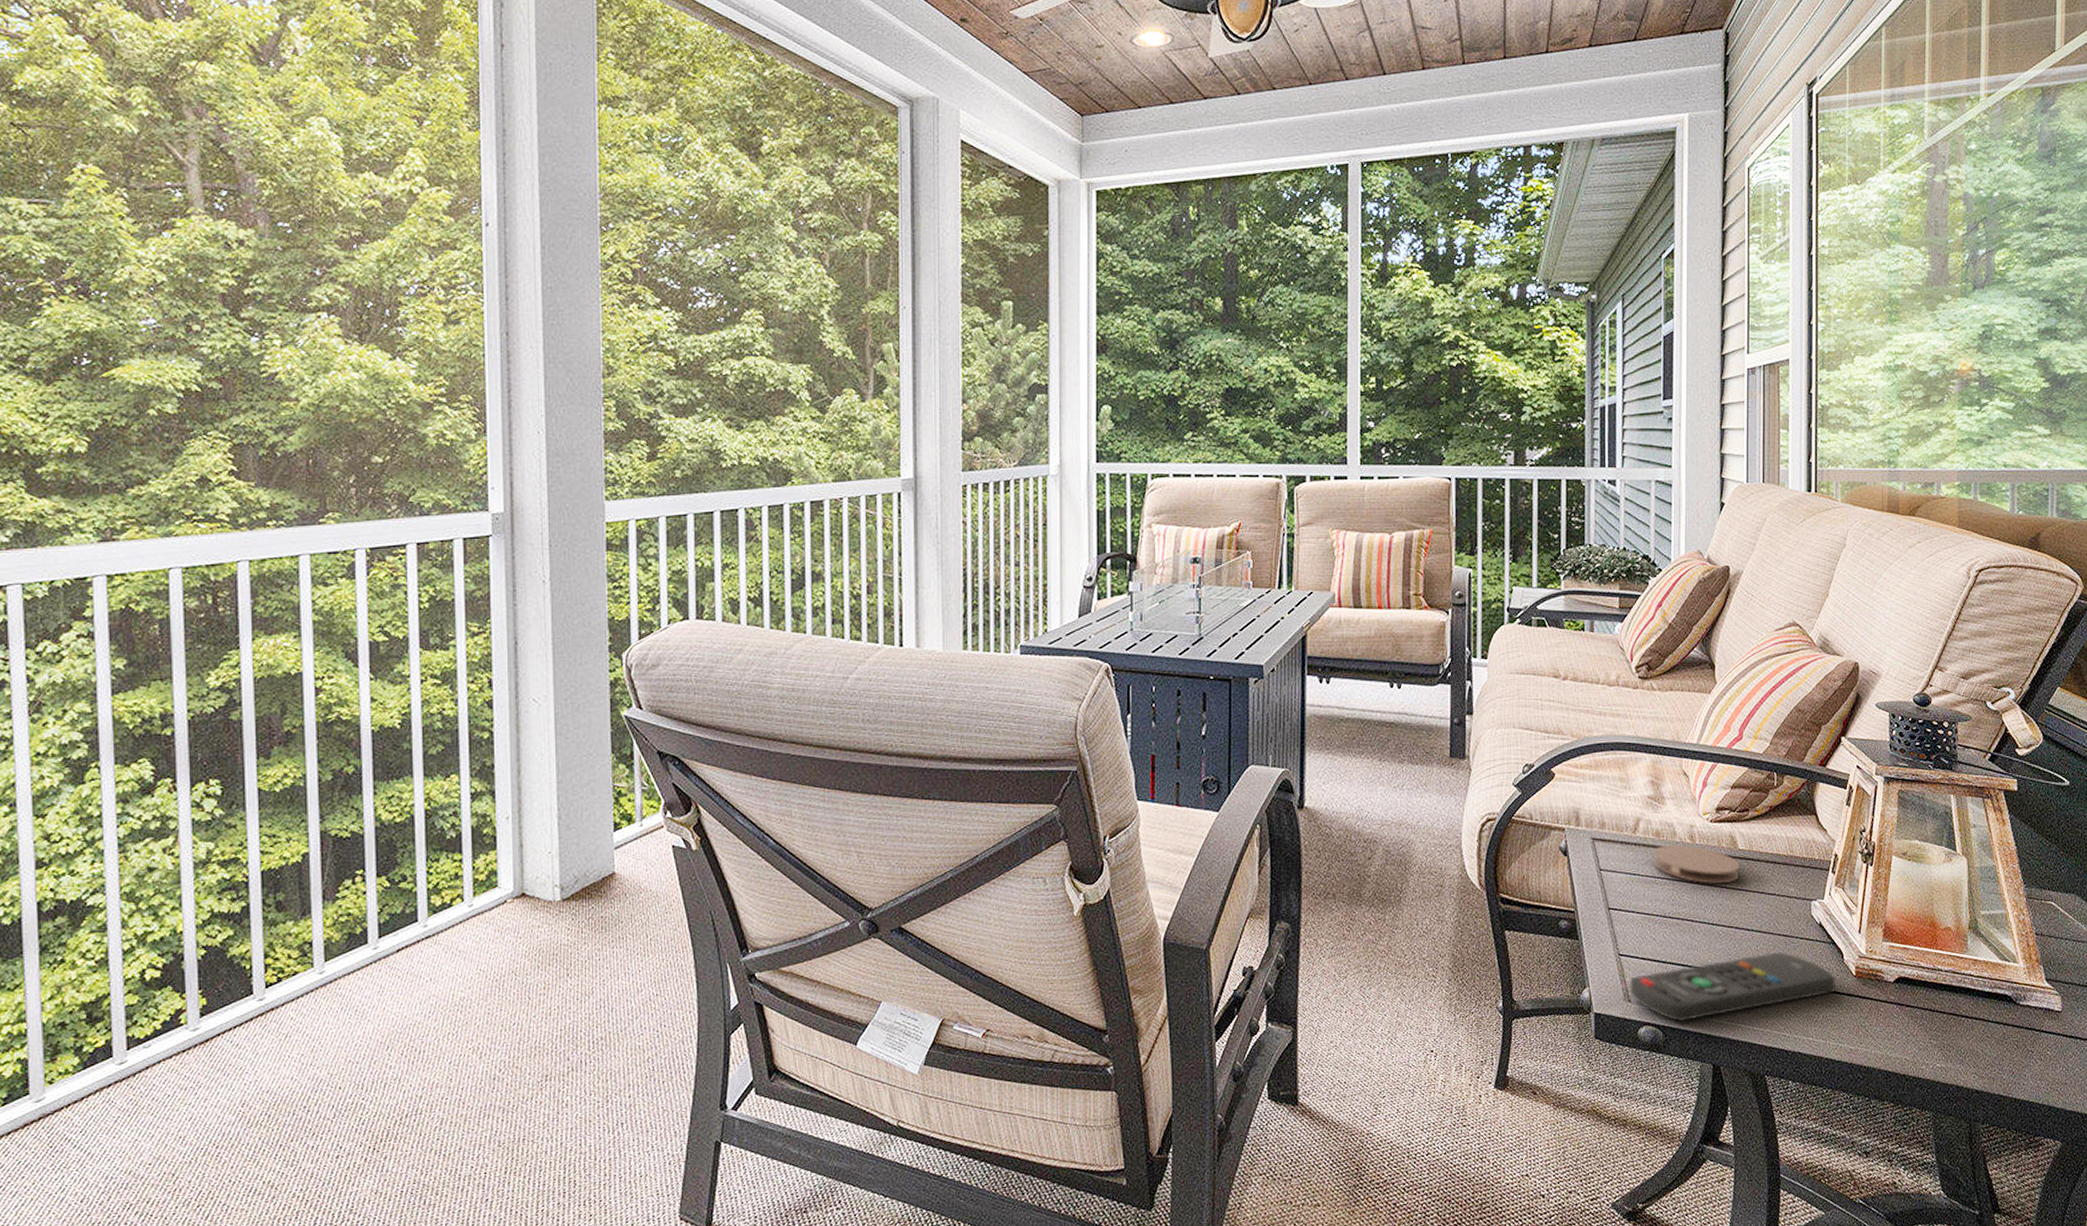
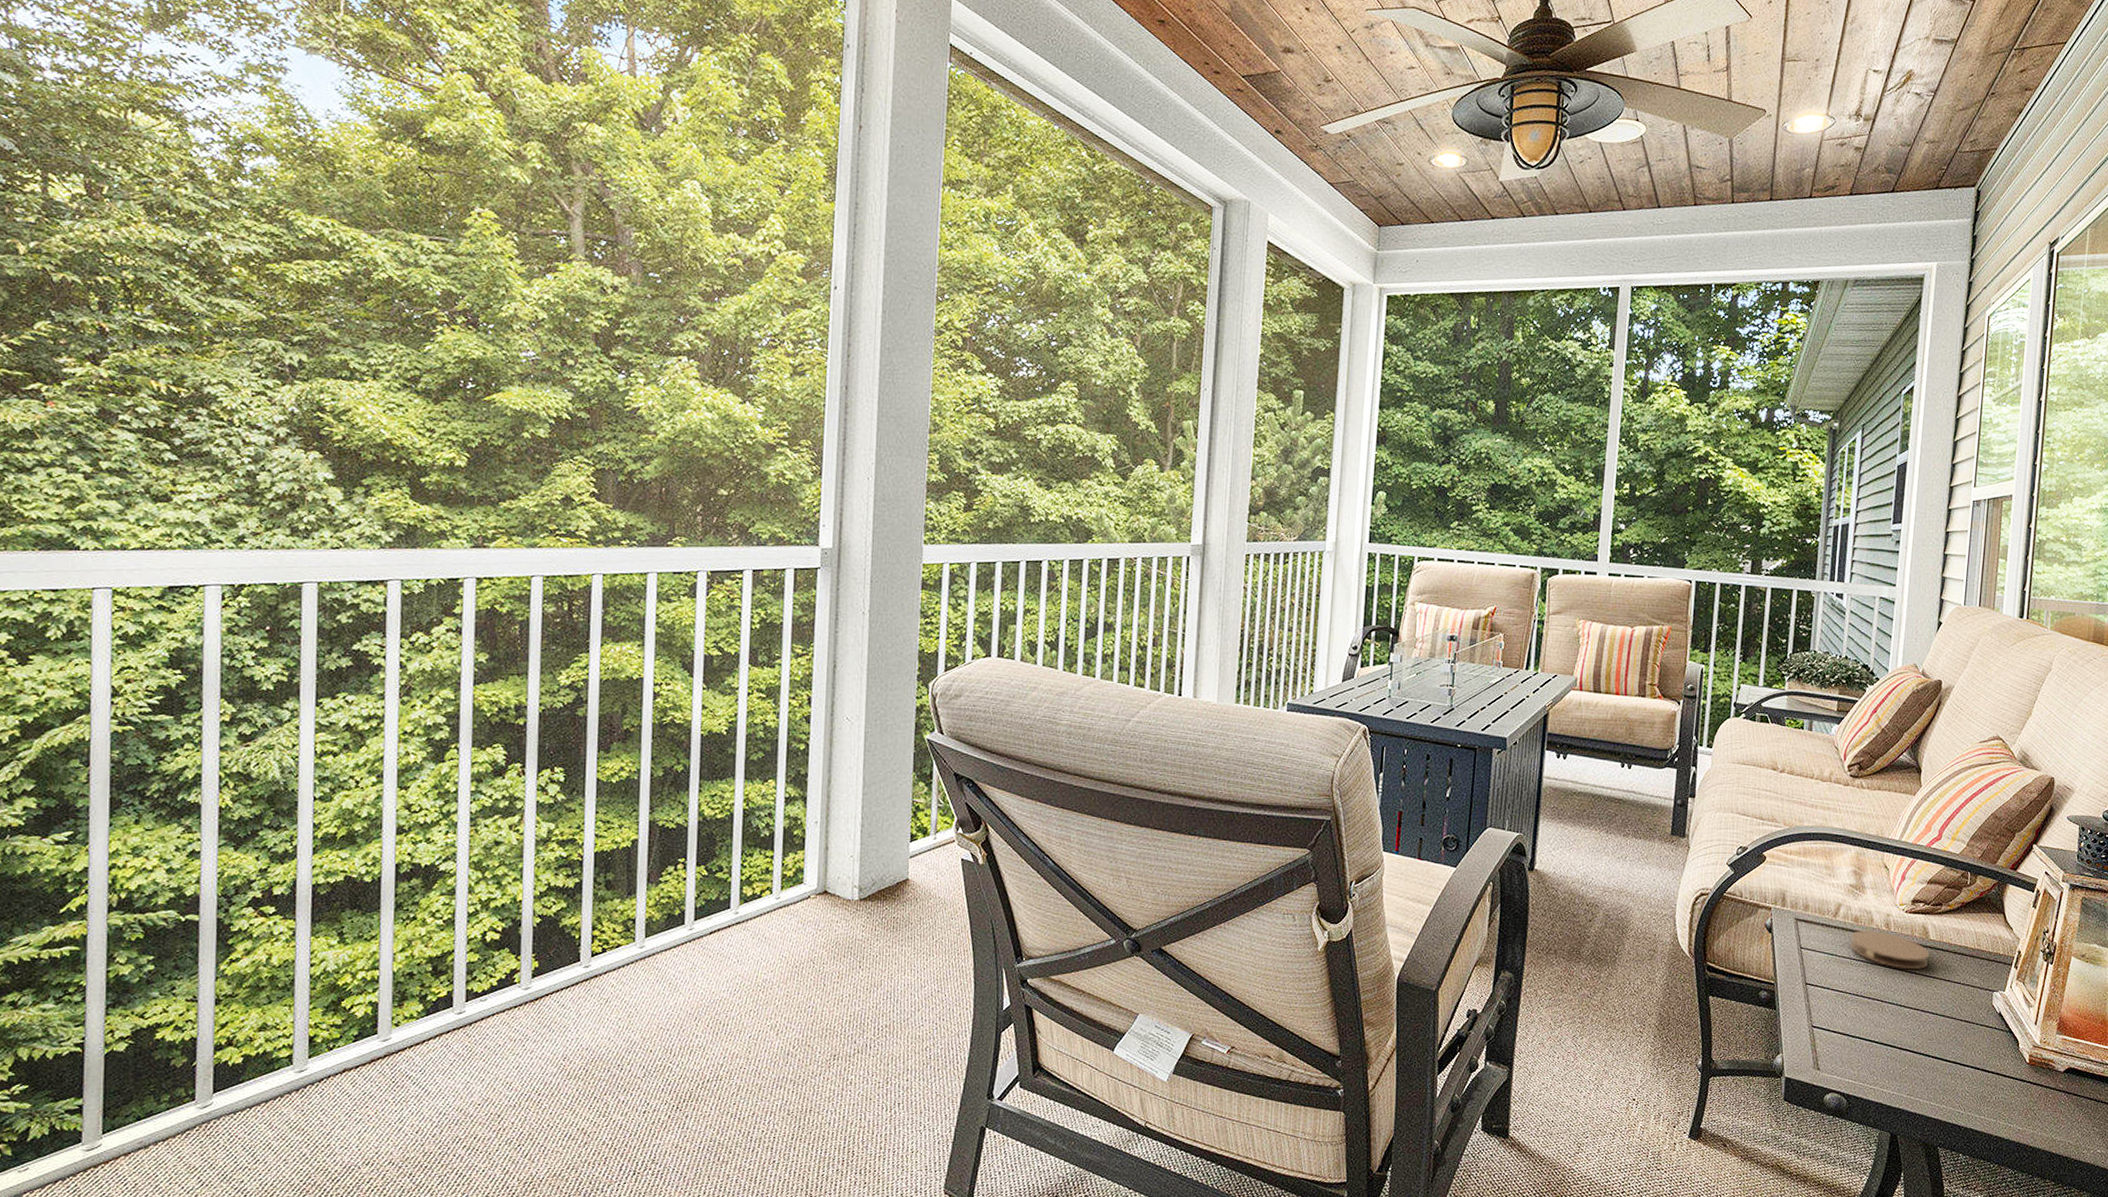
remote control: present [1629,952,1836,1021] -> none [1819,1036,2011,1091]

